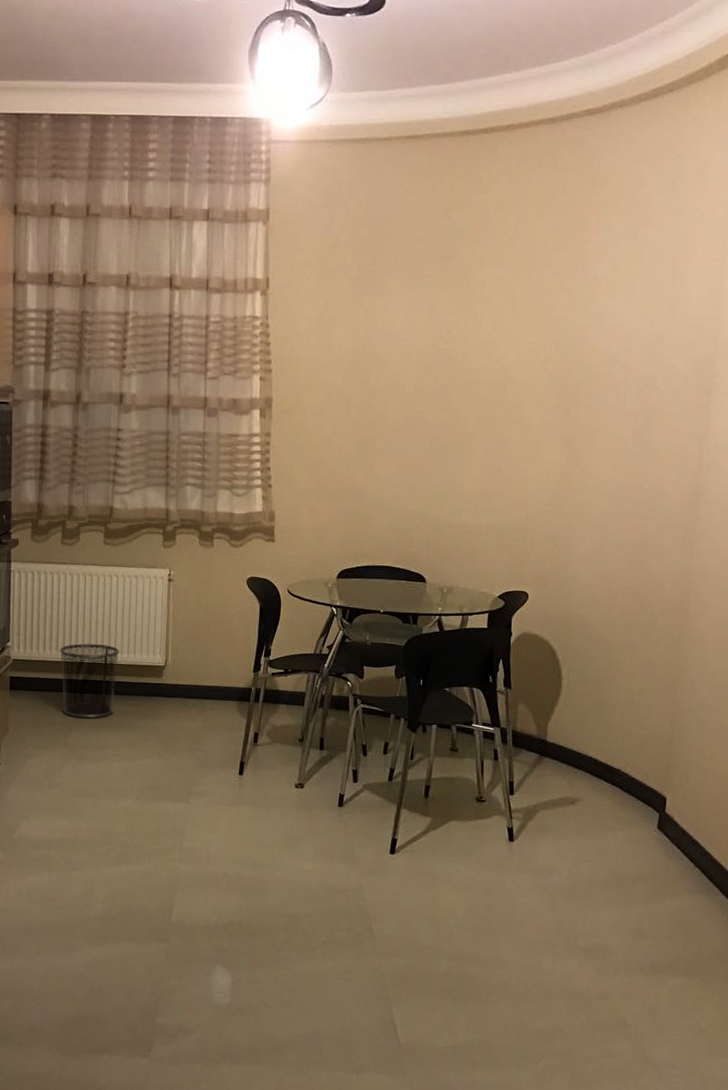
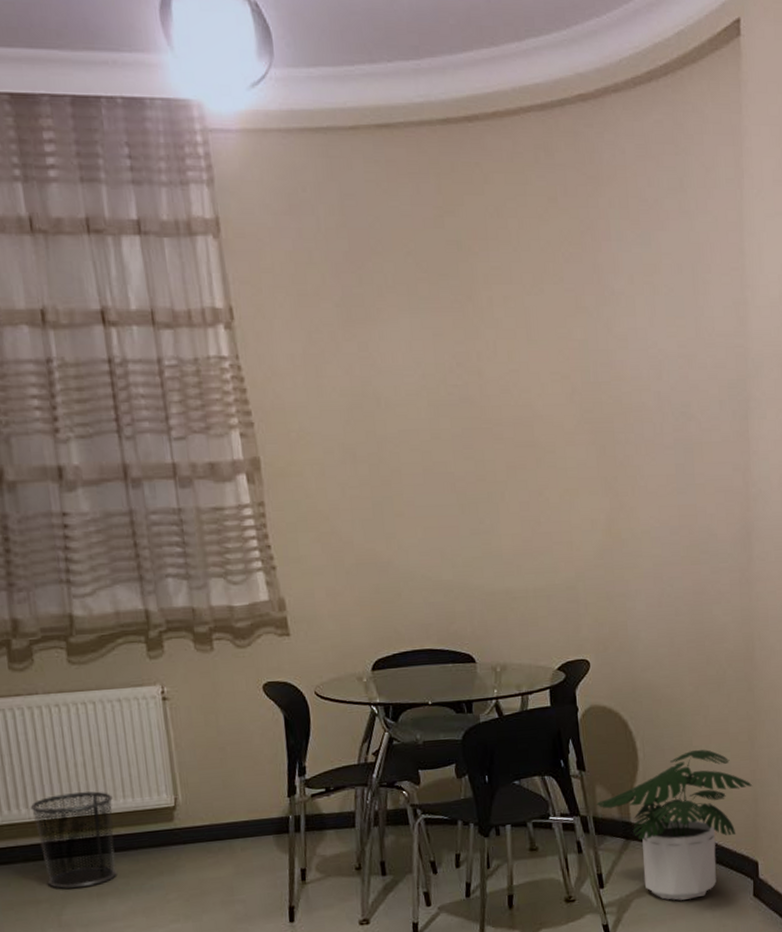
potted plant: none [517,685,671,820] -> present [596,749,753,901]

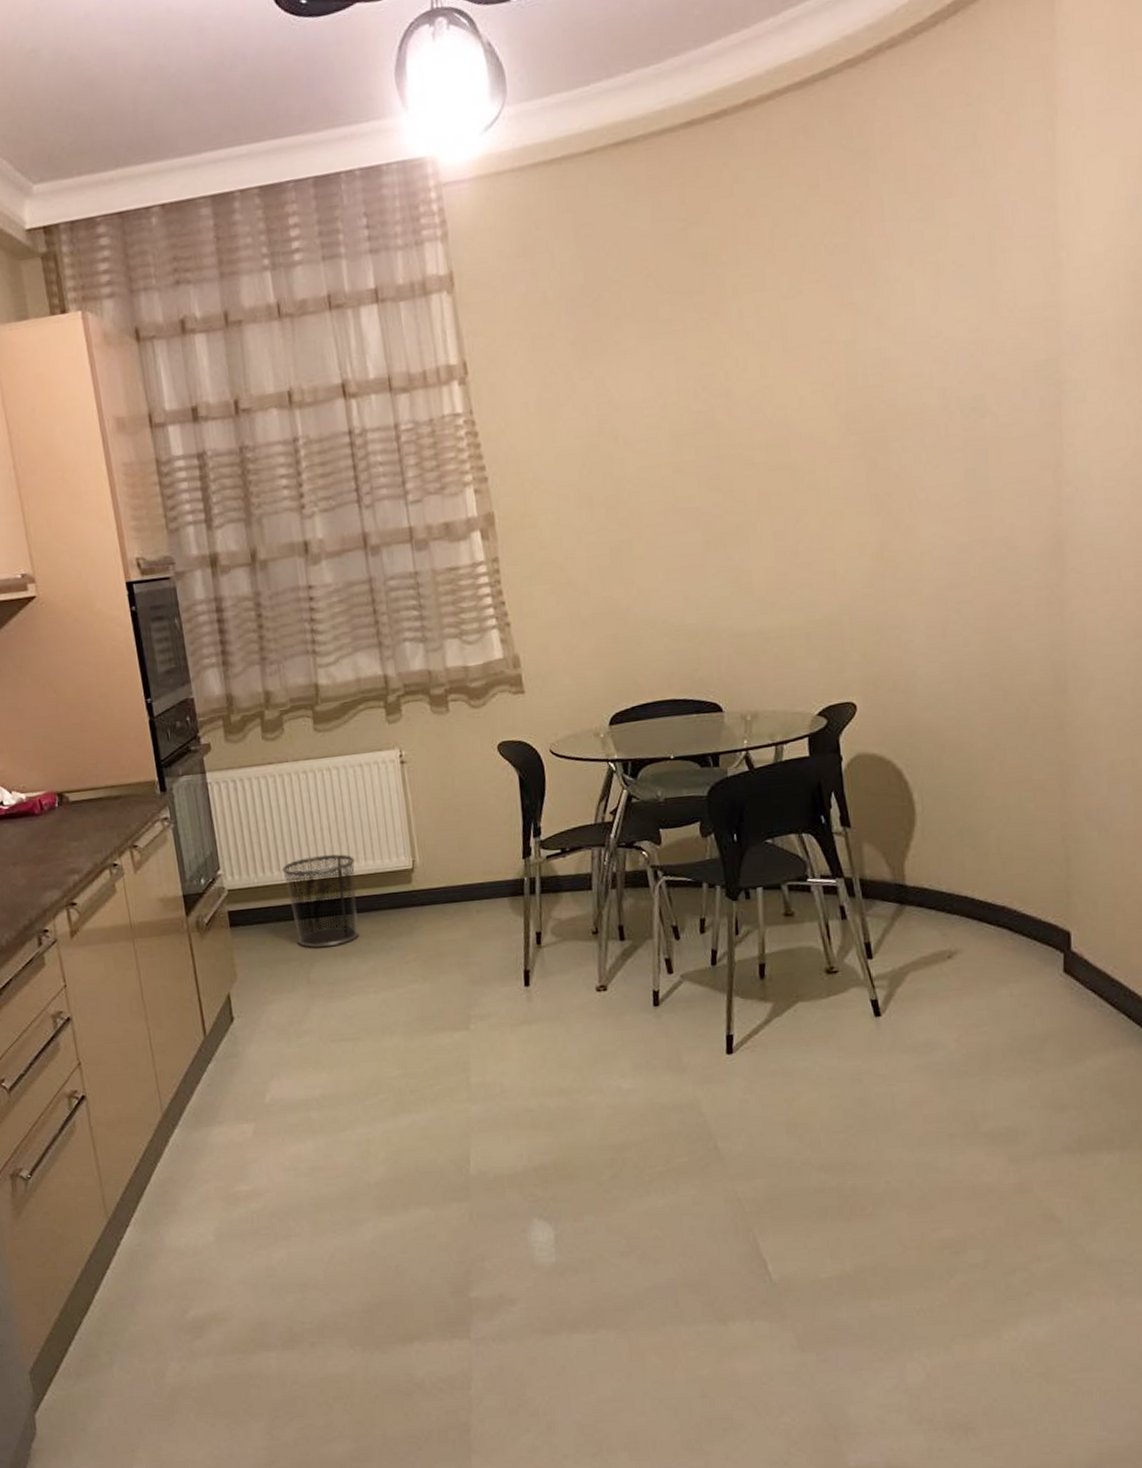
potted plant: present [596,749,753,901] -> none [864,800,1064,975]

